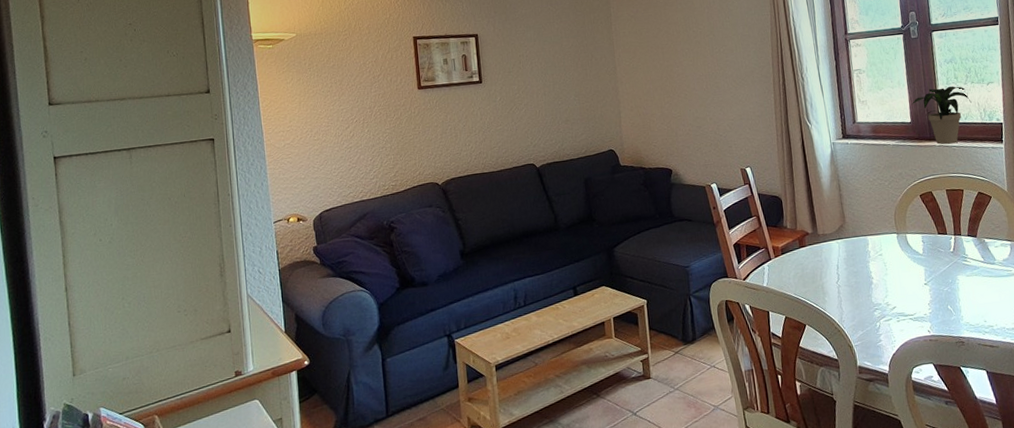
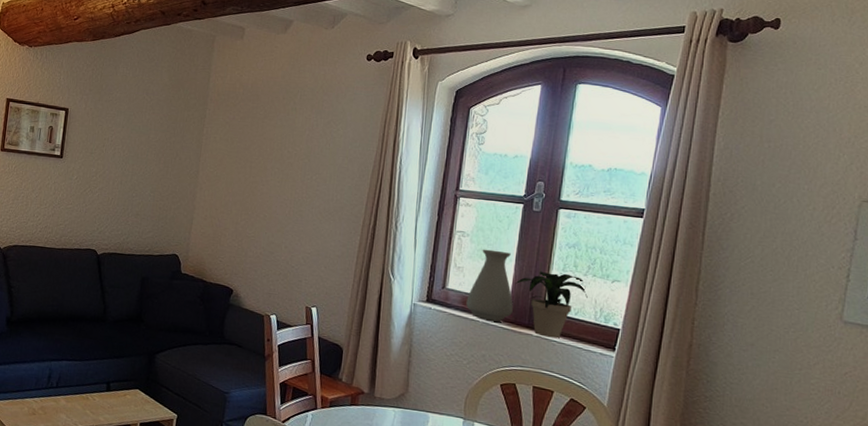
vase: none [875,79,915,143] -> present [466,249,513,323]

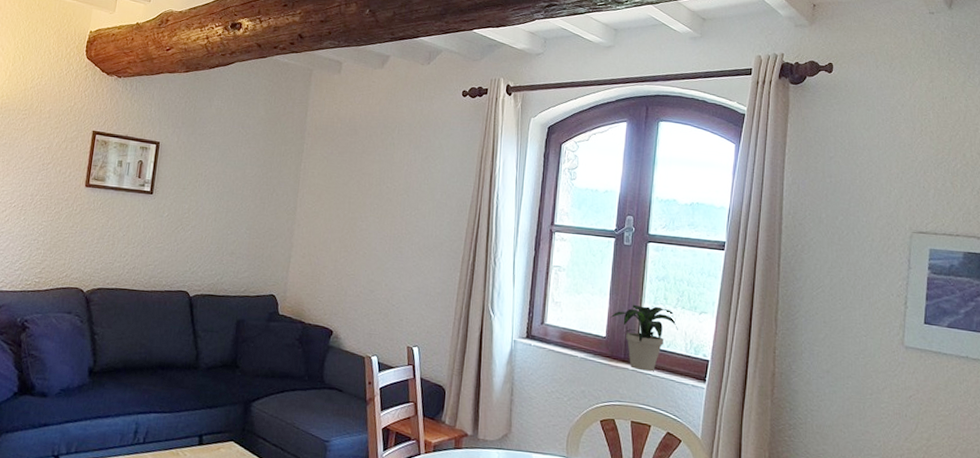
vase: present [466,249,513,323] -> none [564,283,609,357]

